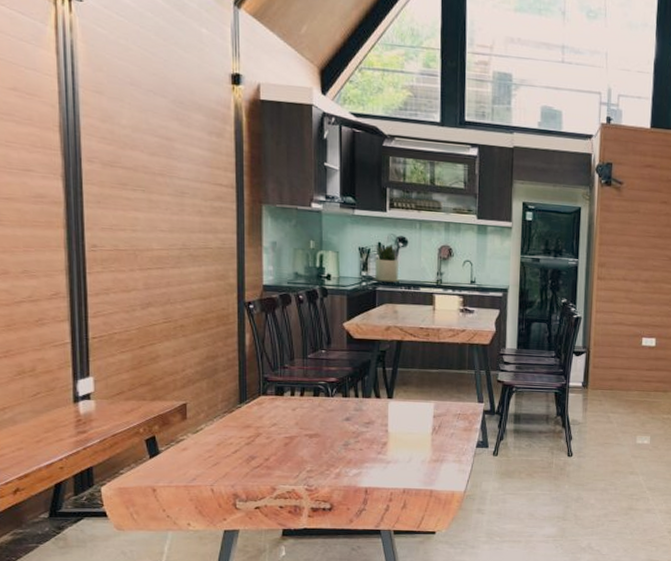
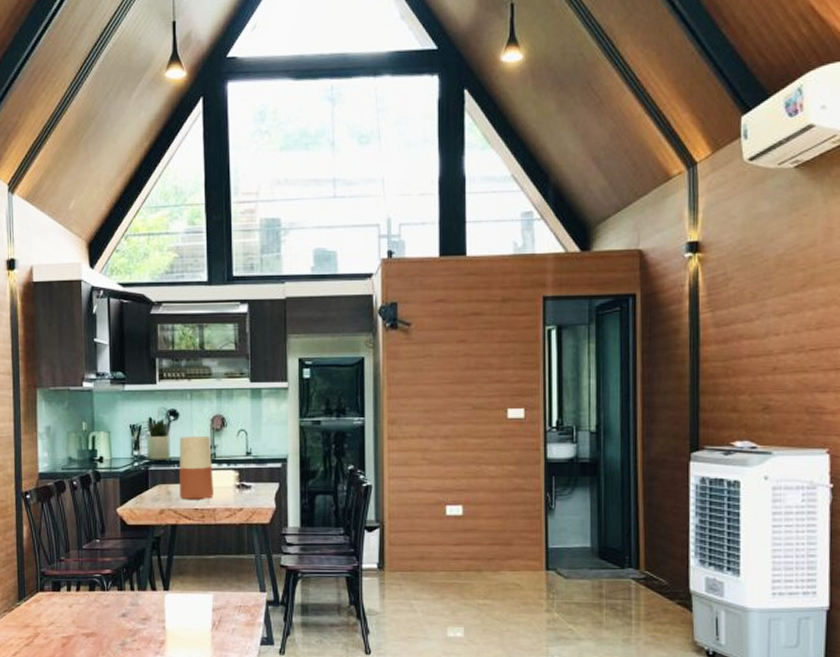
vase: none [406,262,439,320] -> present [179,437,214,500]

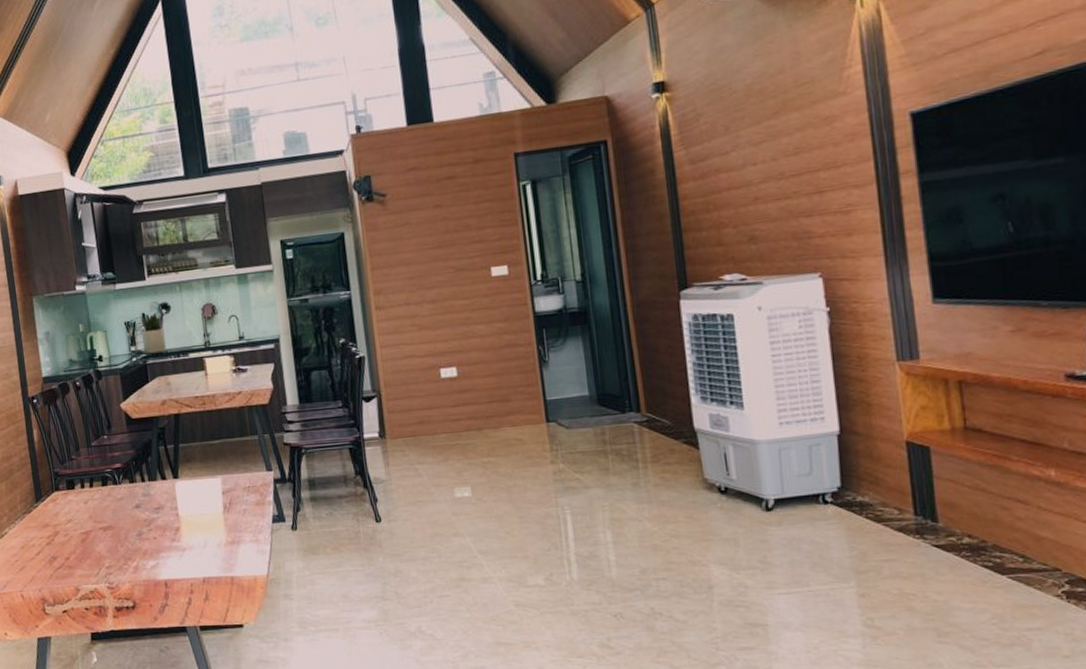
vase: present [179,437,214,500] -> none [173,325,212,389]

